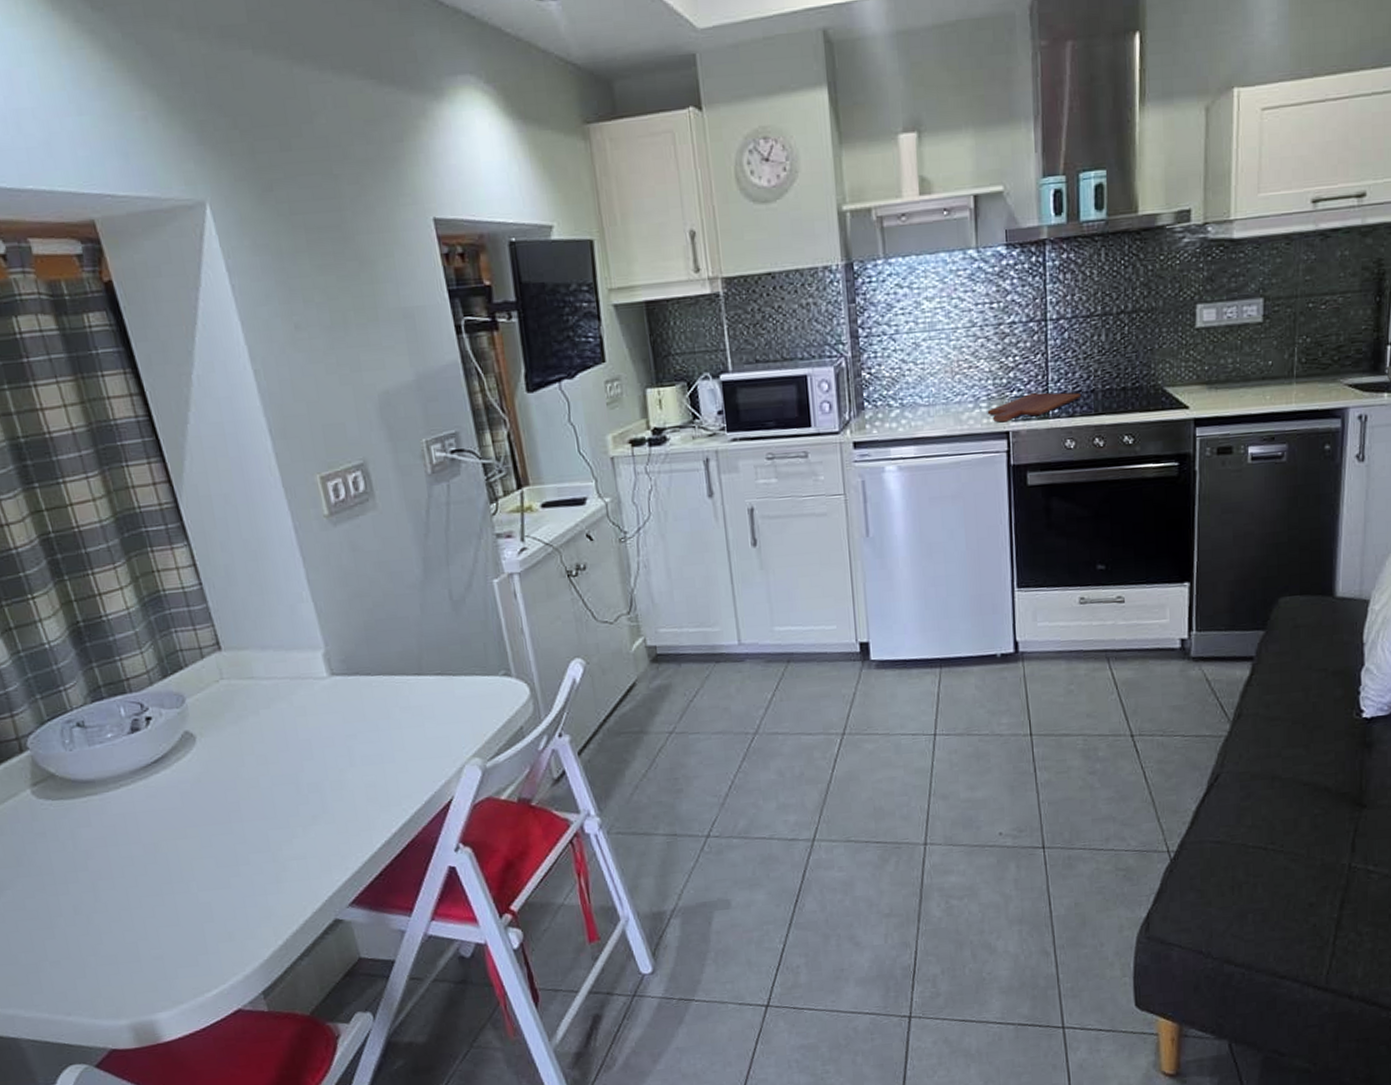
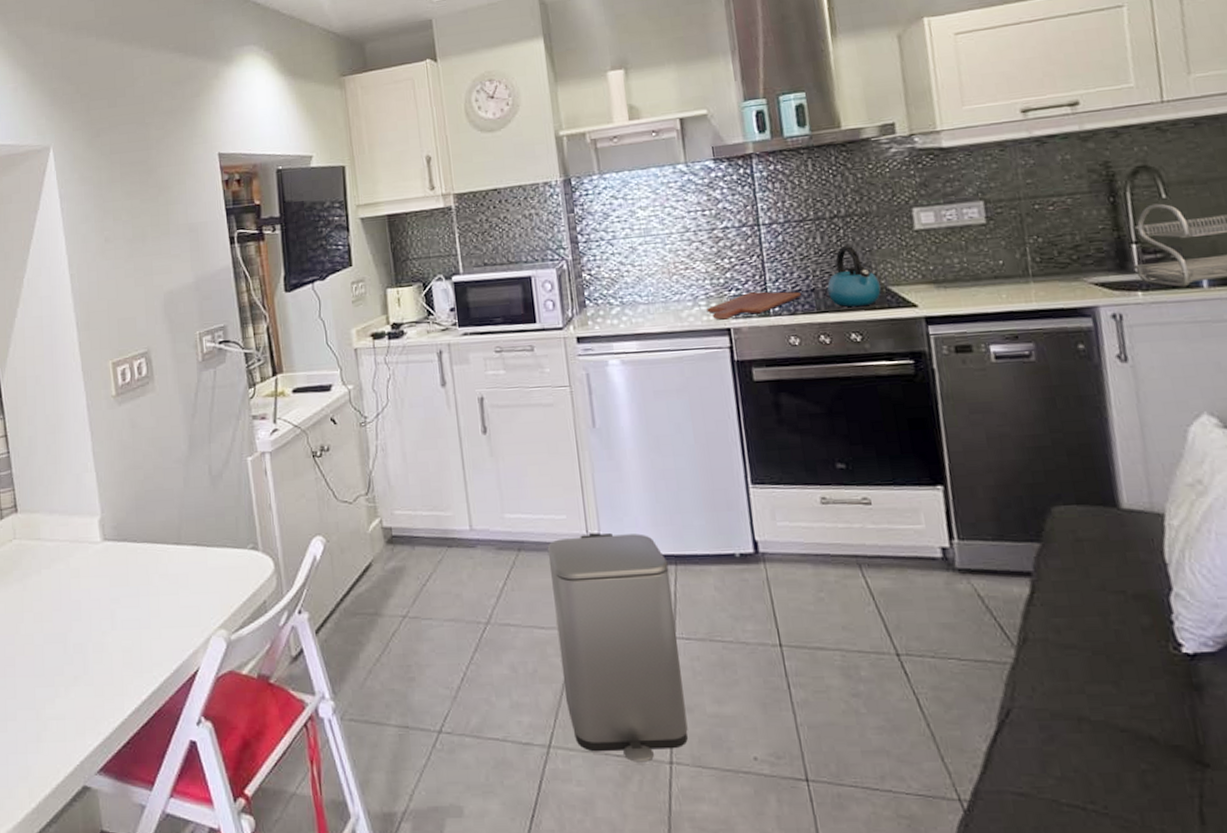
pedal bin: none [816,640,942,847] -> present [547,533,688,762]
kettle: none [1106,344,1157,409] -> present [827,246,881,308]

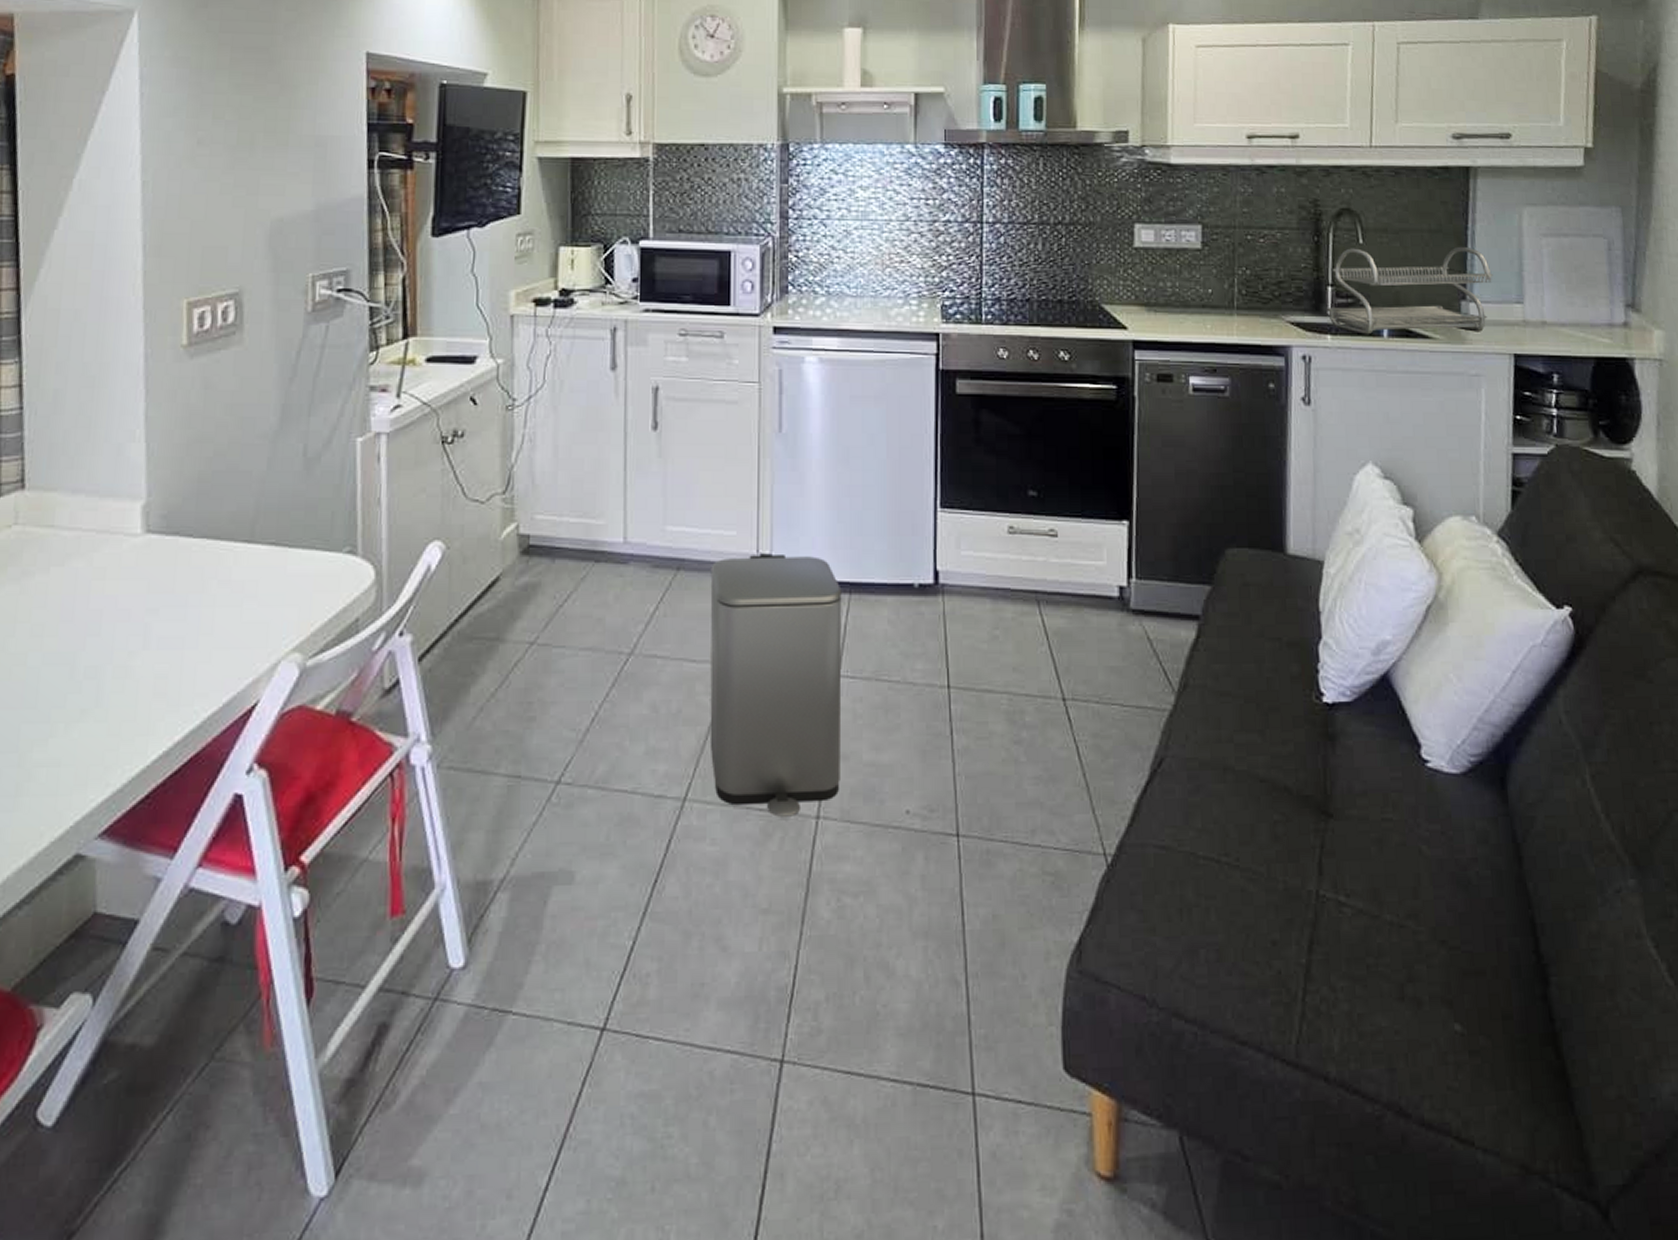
cutting board: present [706,291,802,320] -> none [917,296,1016,323]
kettle: present [827,246,881,308] -> none [1041,257,1094,323]

